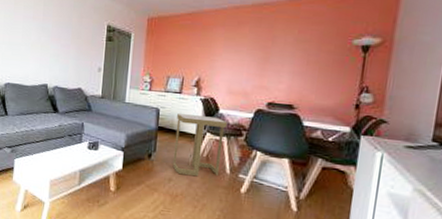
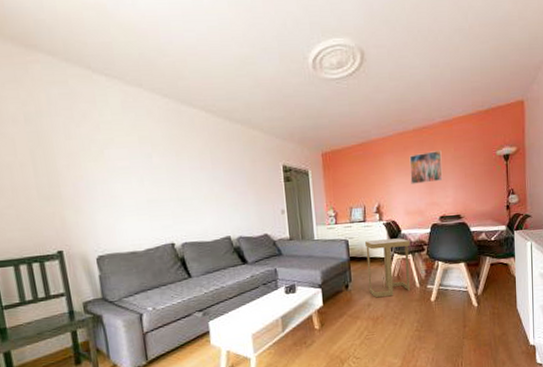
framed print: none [239,30,282,64] -> present [409,150,443,184]

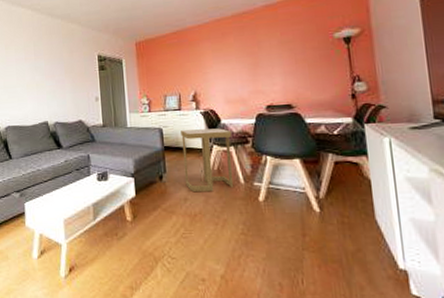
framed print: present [409,150,443,184] -> none [228,35,268,71]

